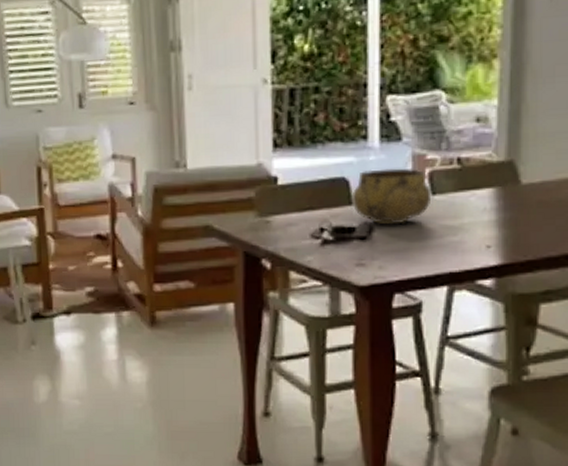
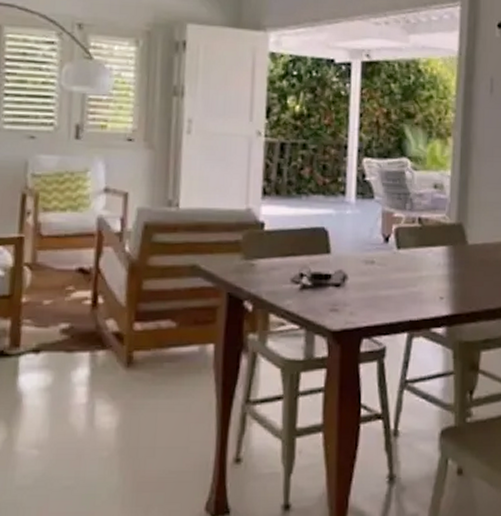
decorative bowl: present [351,168,432,225] -> none [329,222,397,274]

